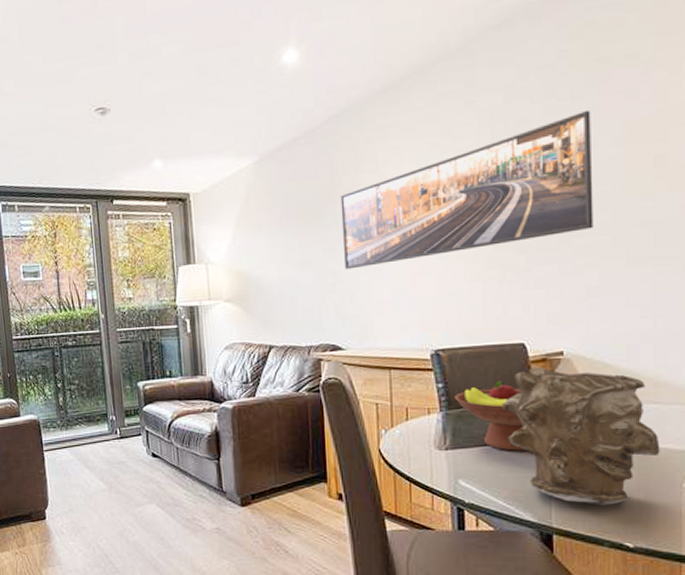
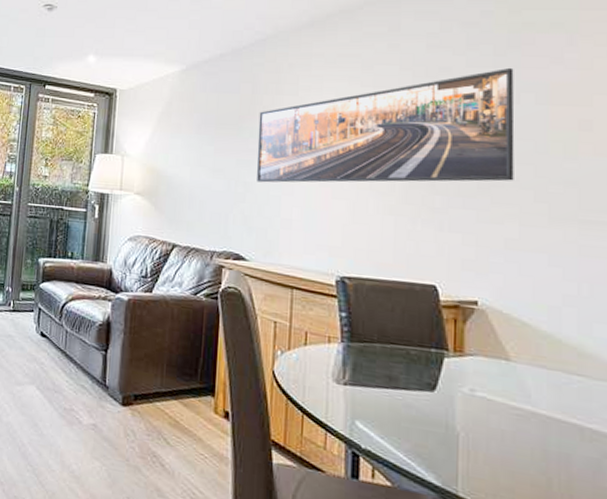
fruit bowl: present [454,380,525,451] -> none [357,320,431,402]
vase: present [502,366,660,505] -> none [409,312,585,483]

